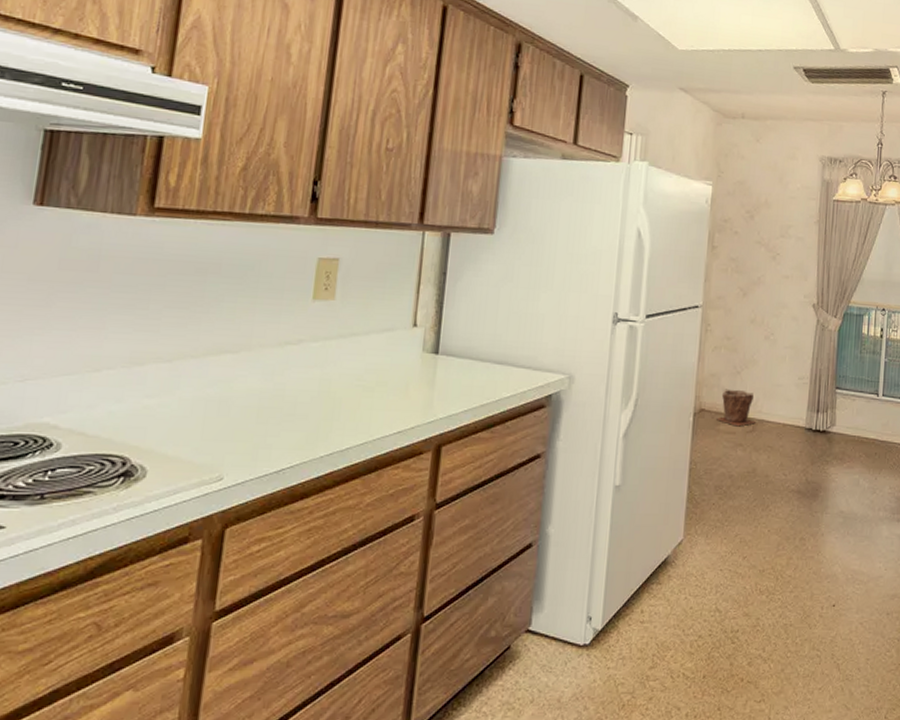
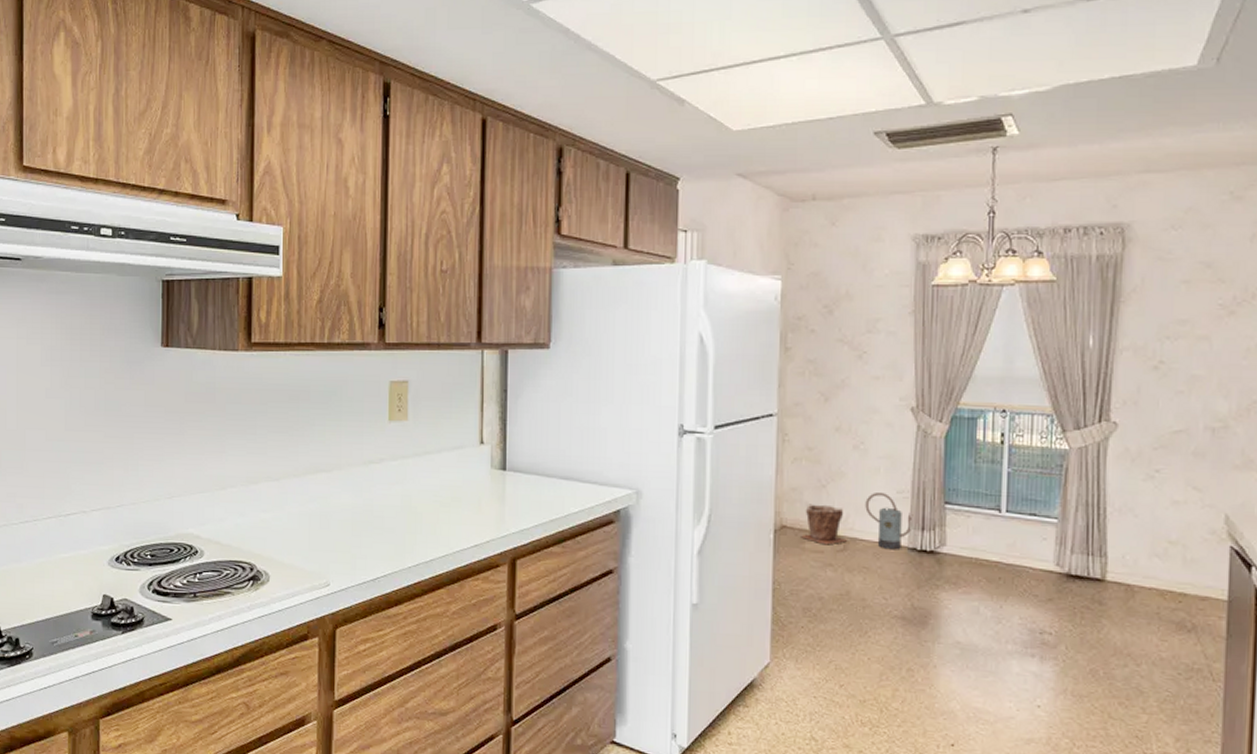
watering can: none [772,379,811,431] -> present [865,493,913,550]

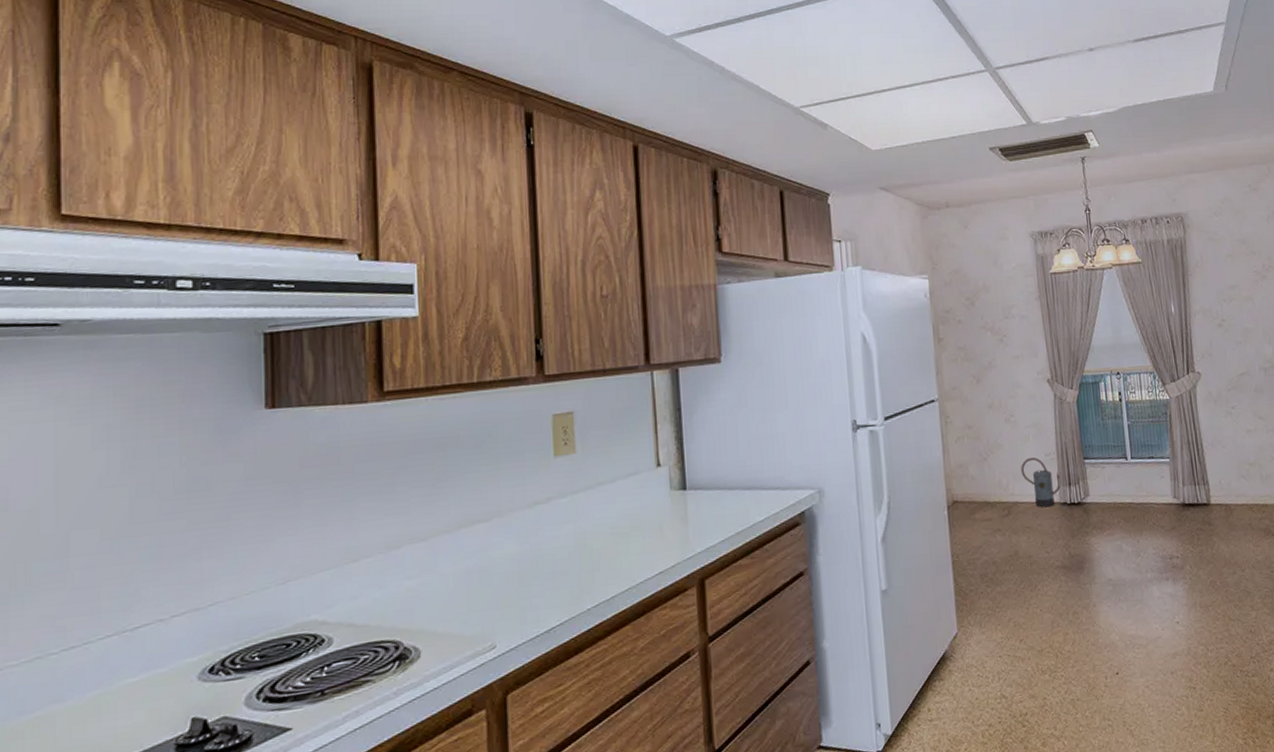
plant pot: present [801,504,847,545] -> none [971,475,1010,513]

